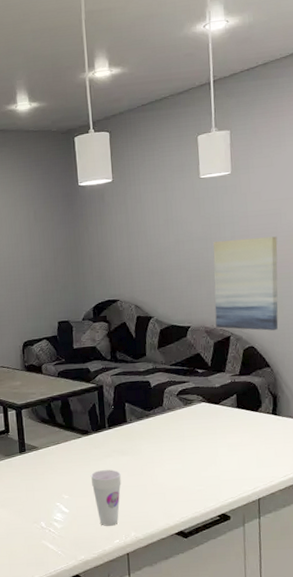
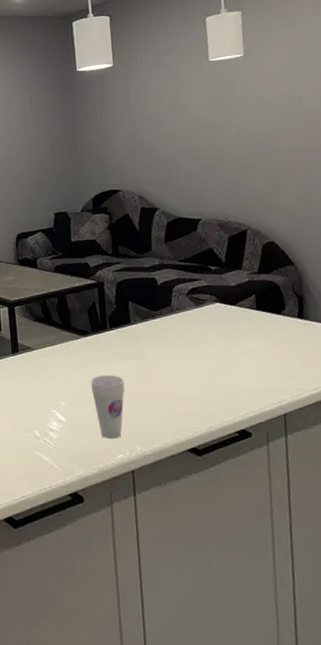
wall art: present [213,236,279,331] -> none [225,122,303,225]

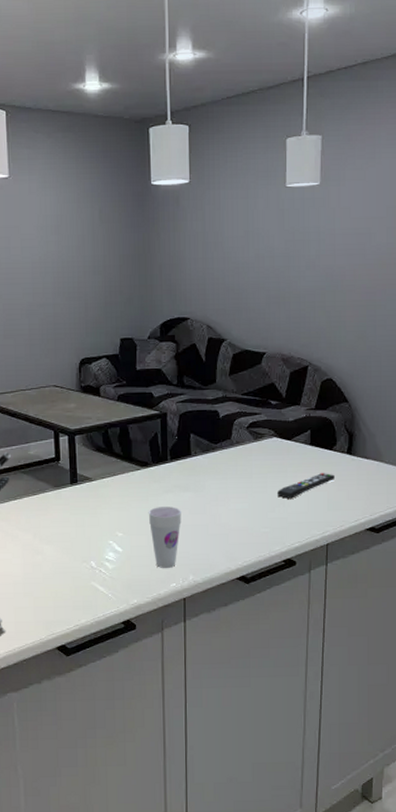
remote control: none [224,337,287,366] -> present [276,472,335,499]

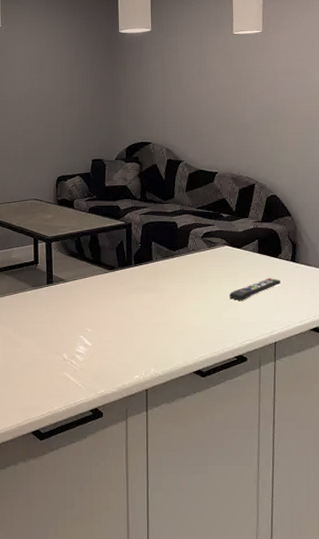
cup: present [148,507,182,569] -> none [114,306,144,362]

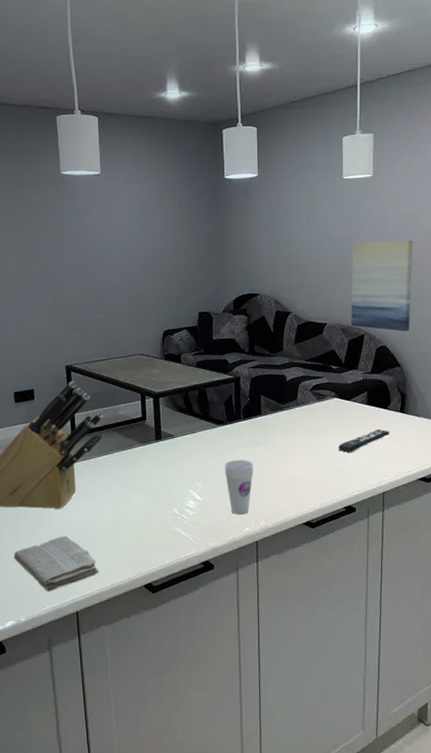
cup: none [114,306,144,362] -> present [224,460,254,515]
wall art: none [241,93,303,181] -> present [351,240,413,331]

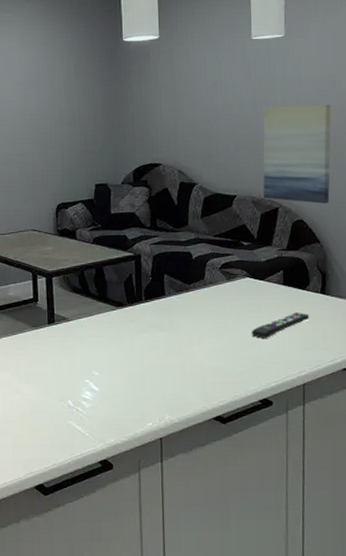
cup: present [224,460,254,515] -> none [123,346,157,409]

